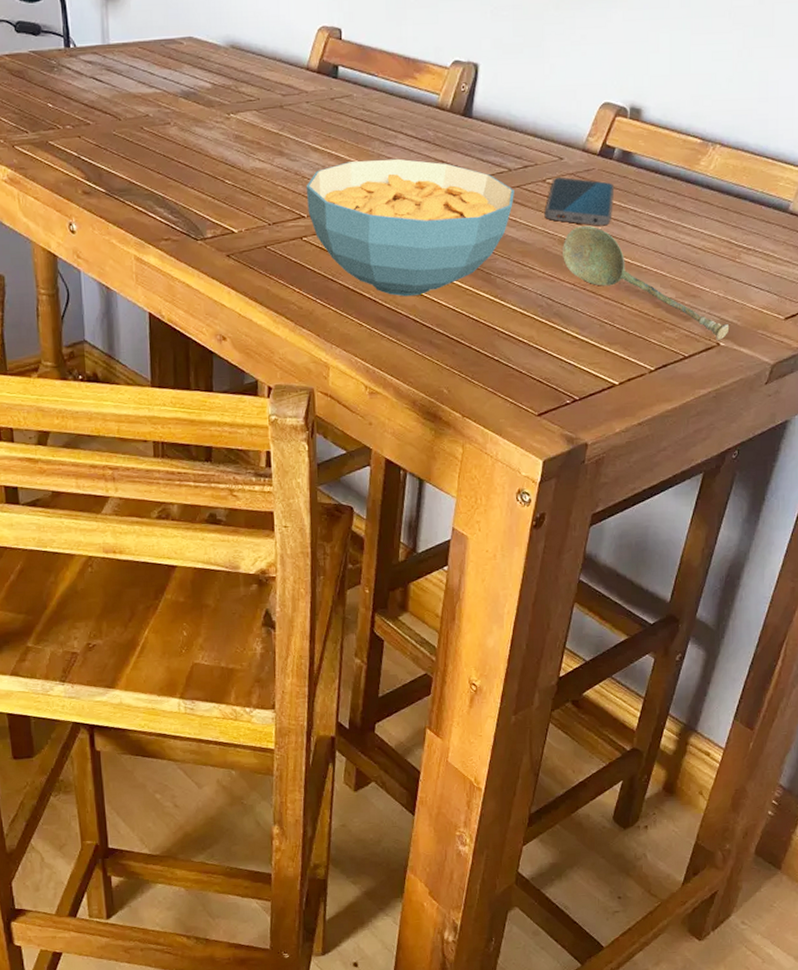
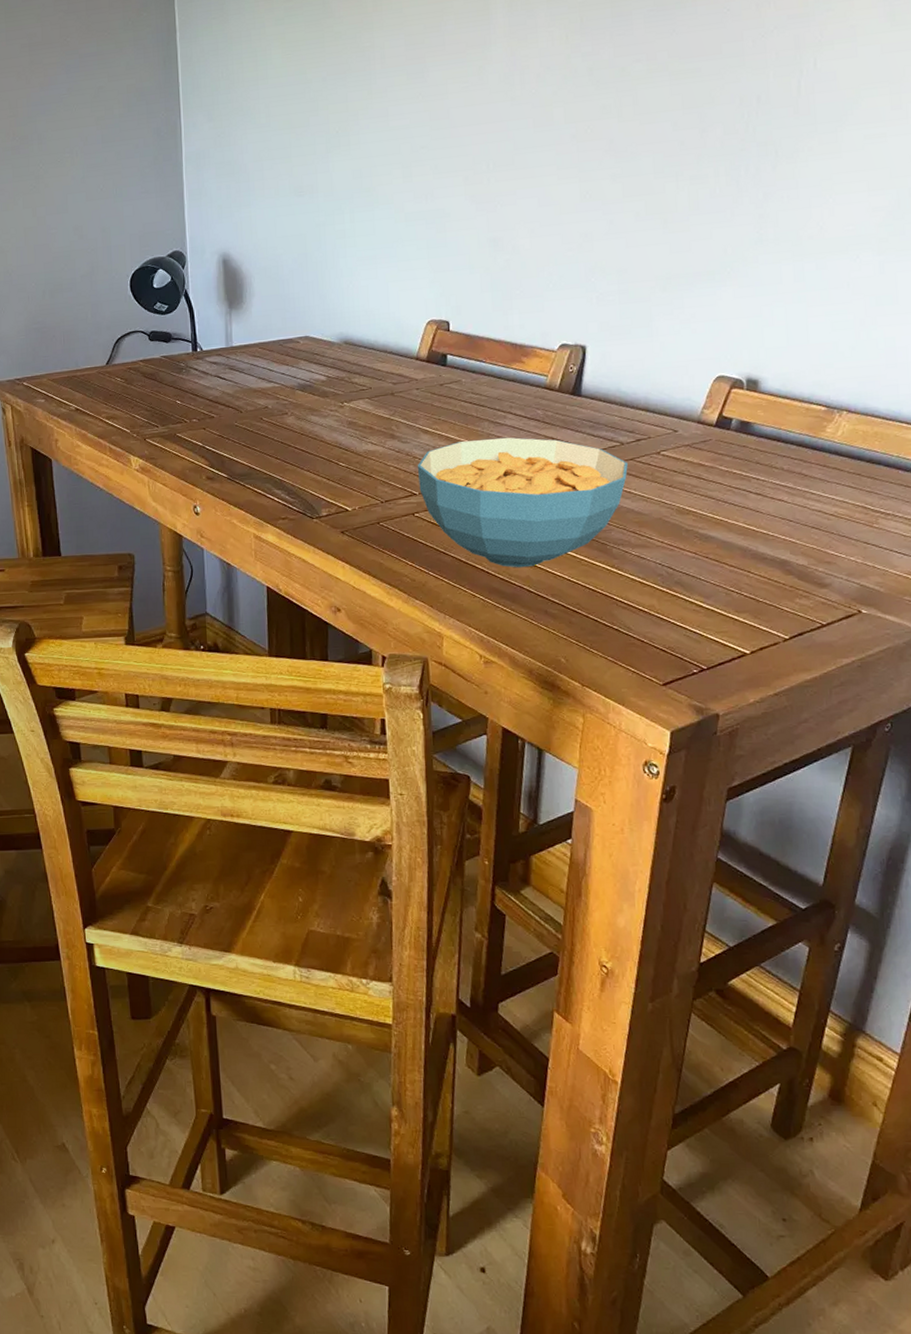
smartphone: present [544,177,615,226] -> none [660,449,734,495]
soupspoon: present [563,225,730,340] -> none [681,495,872,608]

